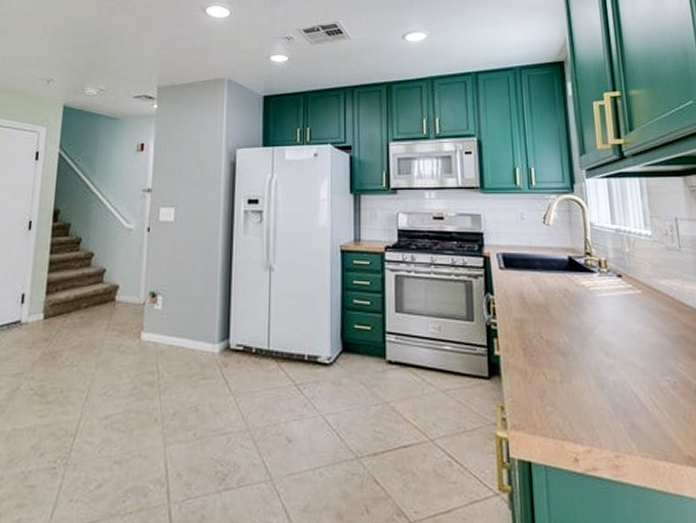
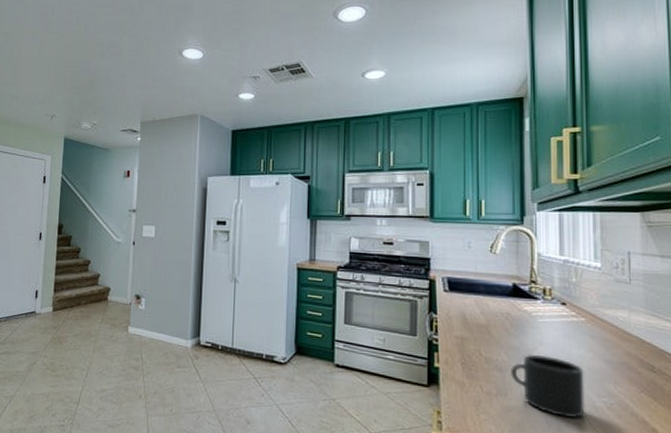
mug: none [573,333,650,401] -> present [511,353,585,418]

